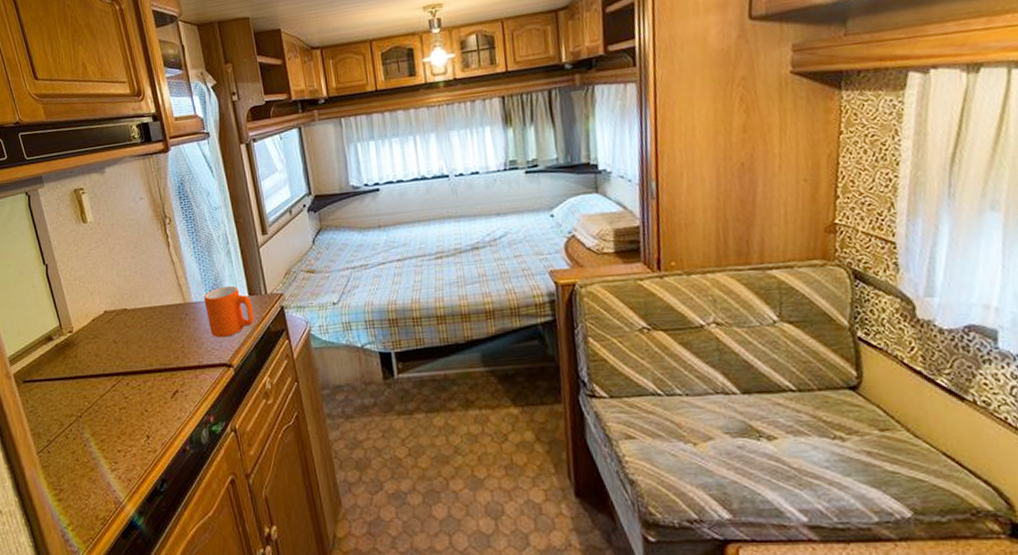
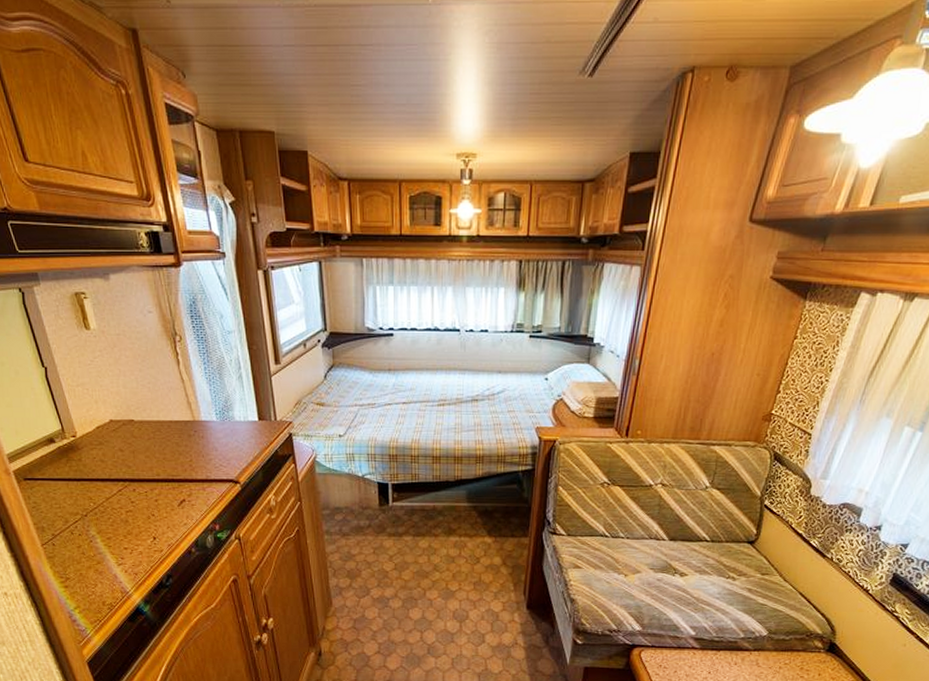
mug: present [204,285,255,338] -> none [213,409,263,456]

